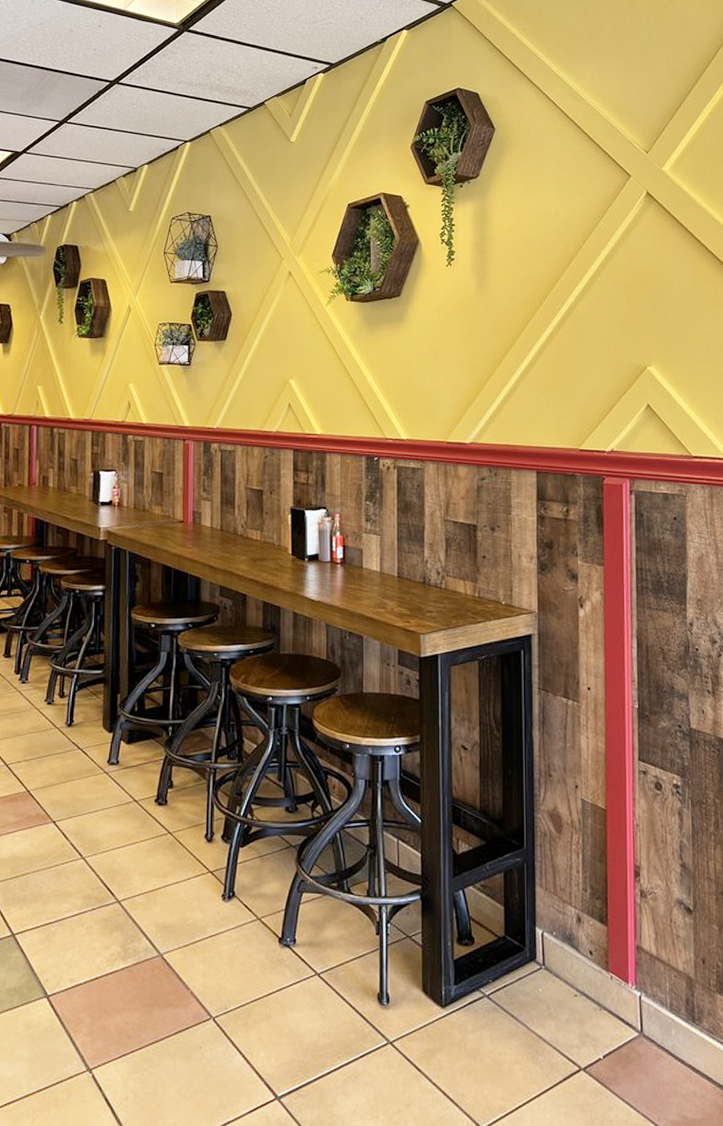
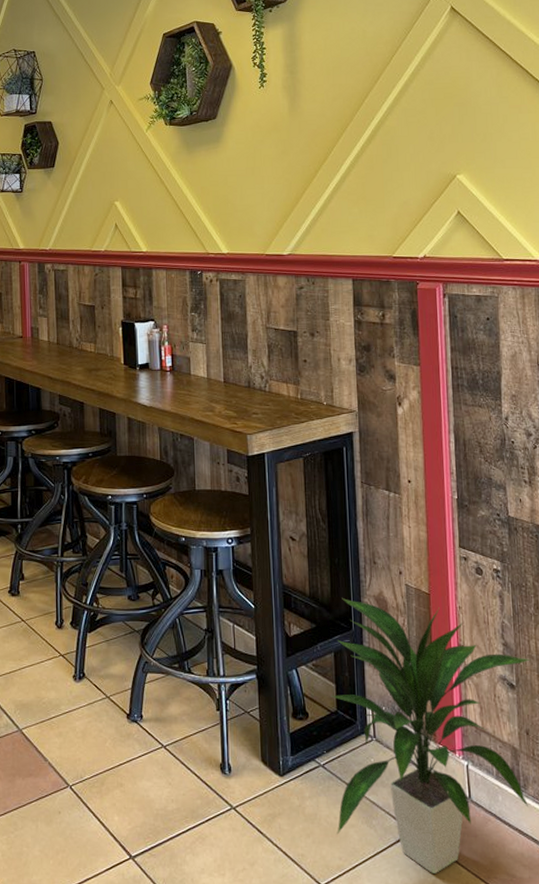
indoor plant: none [499,812,710,1115] -> present [331,597,531,873]

